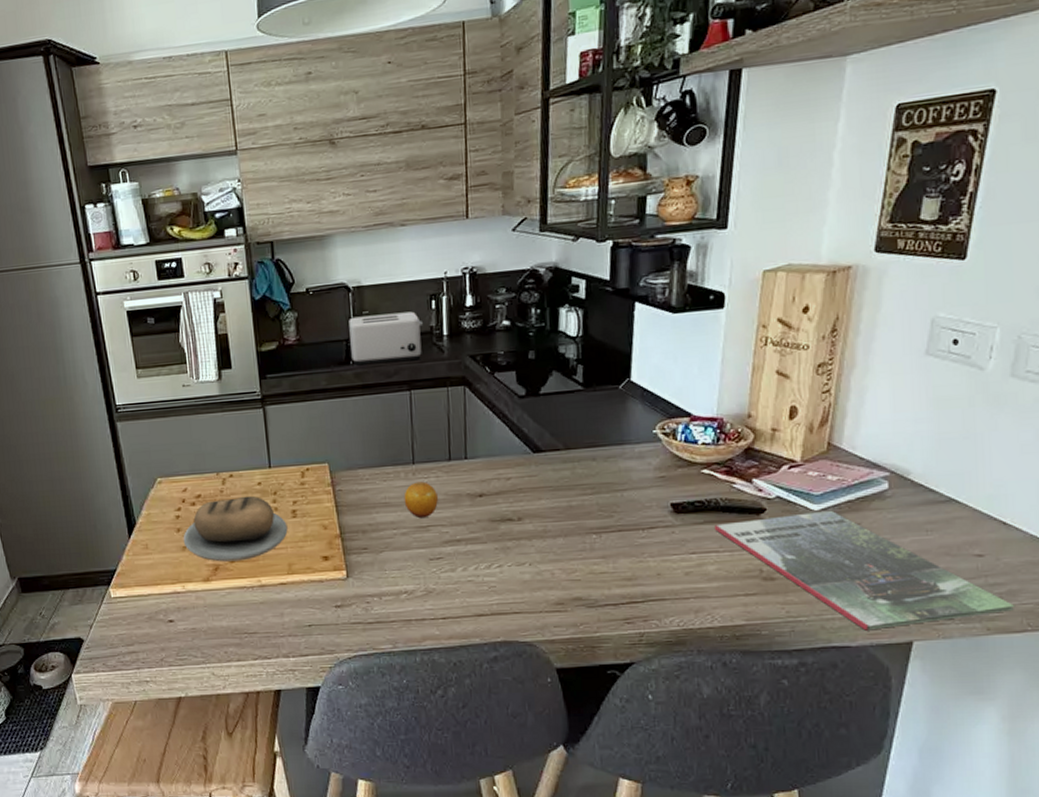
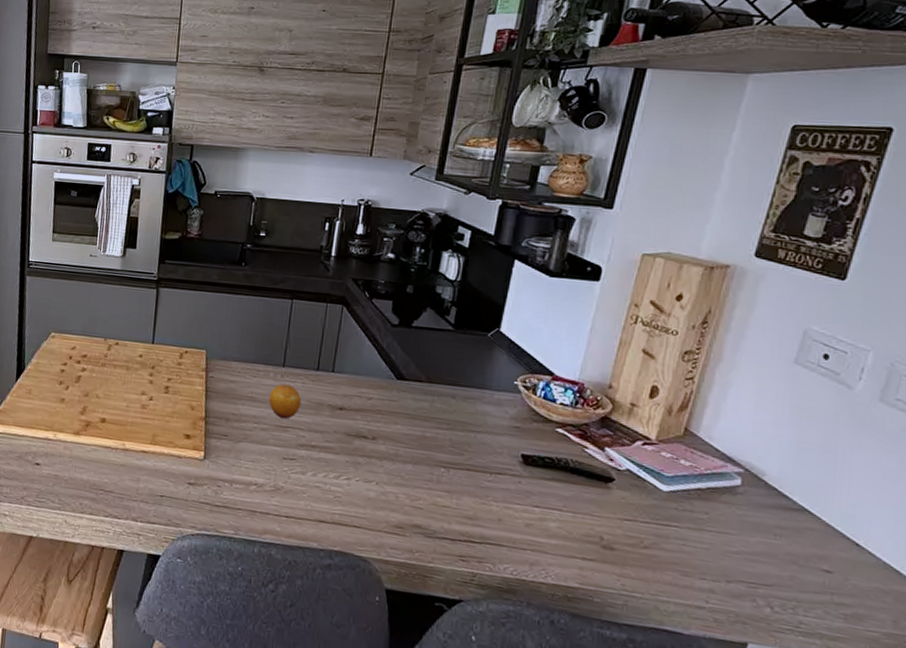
bread: present [183,495,288,562] -> none [63,362,159,423]
toaster: present [348,311,423,366] -> none [243,224,314,274]
magazine: present [715,510,1016,631] -> none [561,484,860,636]

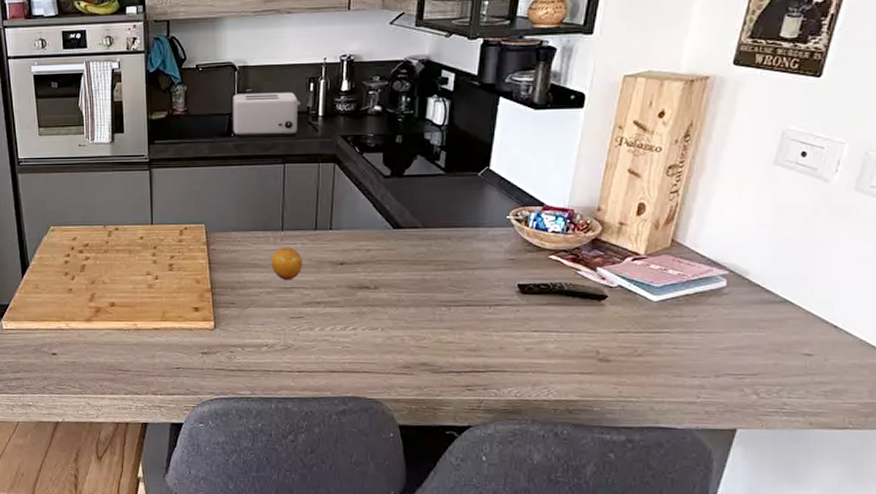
toaster: none [243,224,314,274] -> present [232,92,300,138]

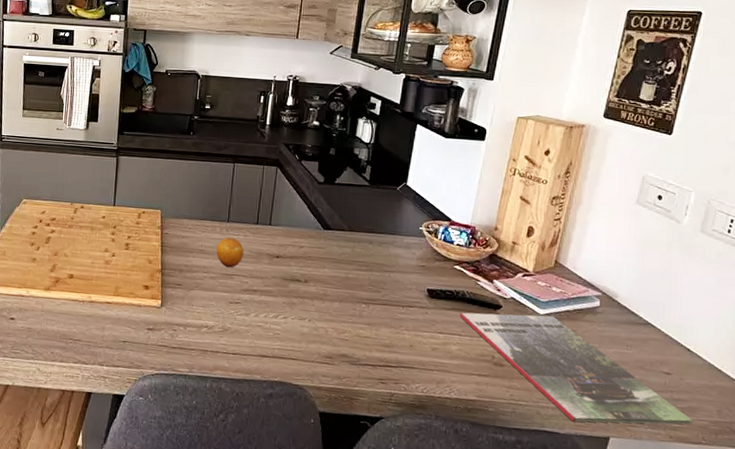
toaster: present [232,92,300,138] -> none [191,98,252,141]
magazine: none [558,301,839,416] -> present [460,312,694,425]

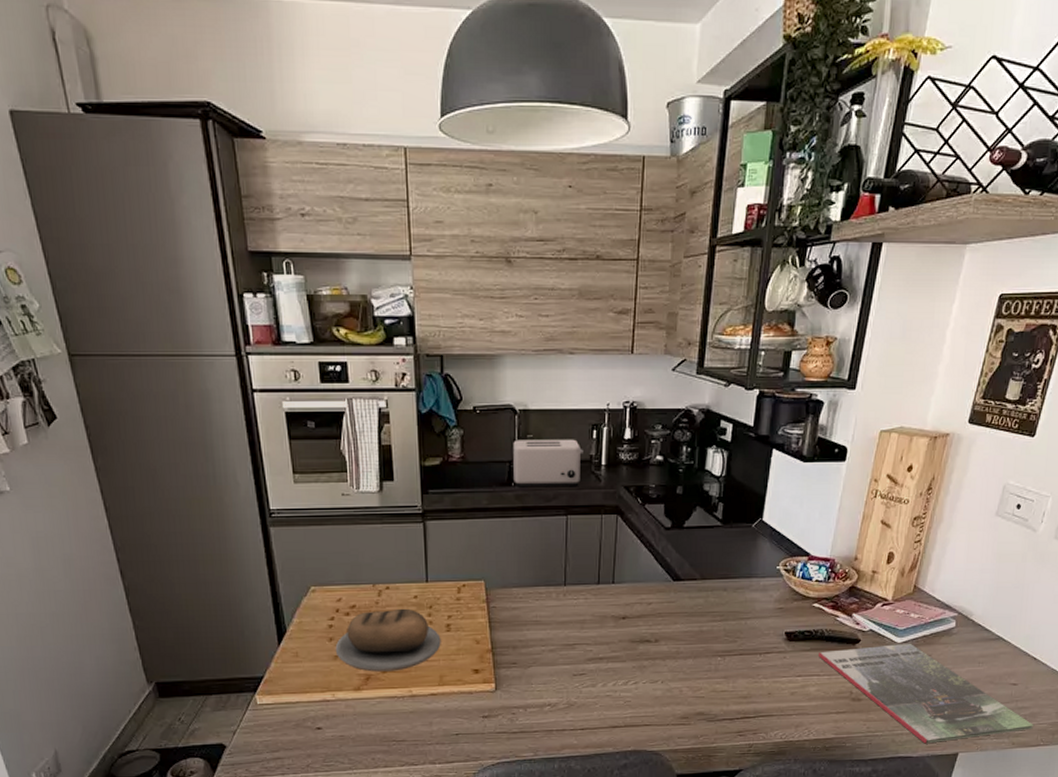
bread: none [34,224,120,279] -> present [335,608,441,672]
toaster: none [191,98,252,141] -> present [512,439,583,488]
fruit: present [216,237,244,268] -> none [554,602,585,637]

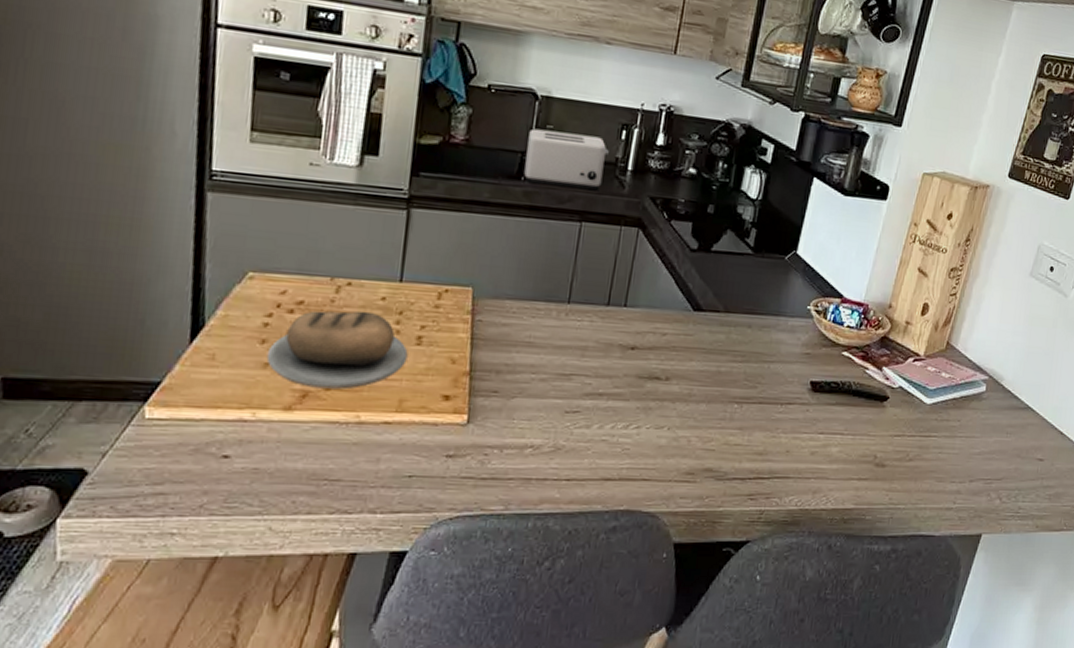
magazine: present [819,643,1035,744] -> none [844,405,1059,522]

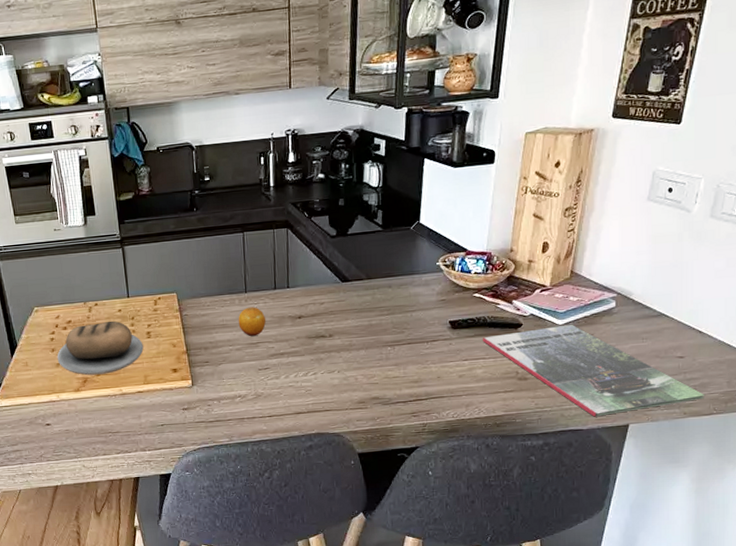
toaster: present [522,128,609,191] -> none [192,166,253,212]
fruit: none [550,323,588,366] -> present [238,307,266,337]
magazine: none [844,405,1059,522] -> present [483,324,705,417]

